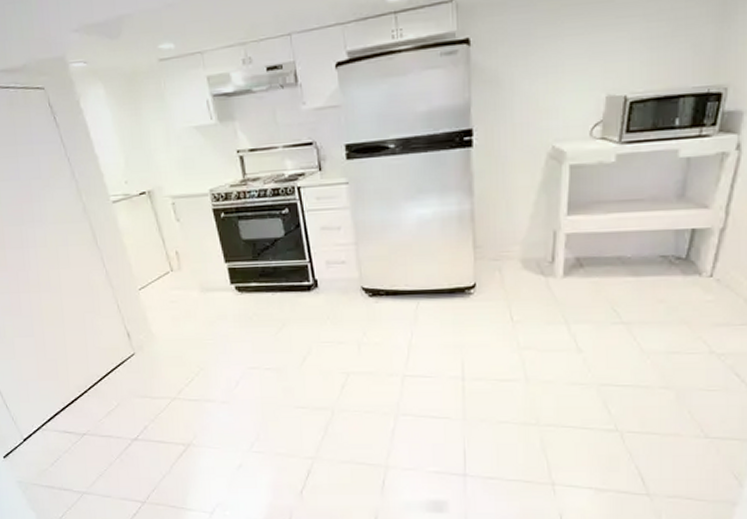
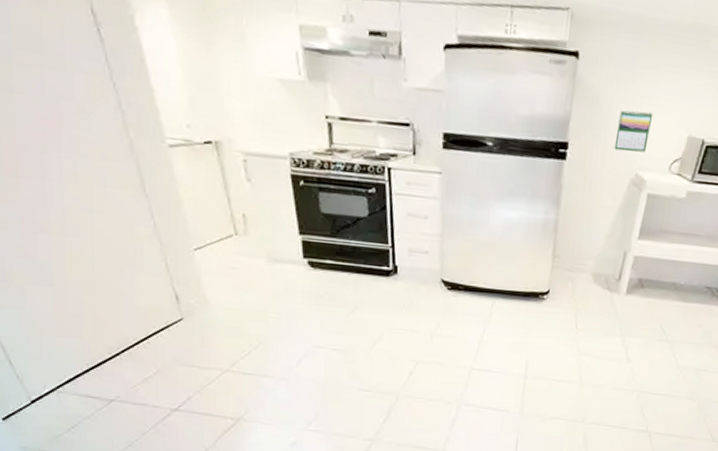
calendar: none [523,80,562,127] -> present [614,110,654,152]

